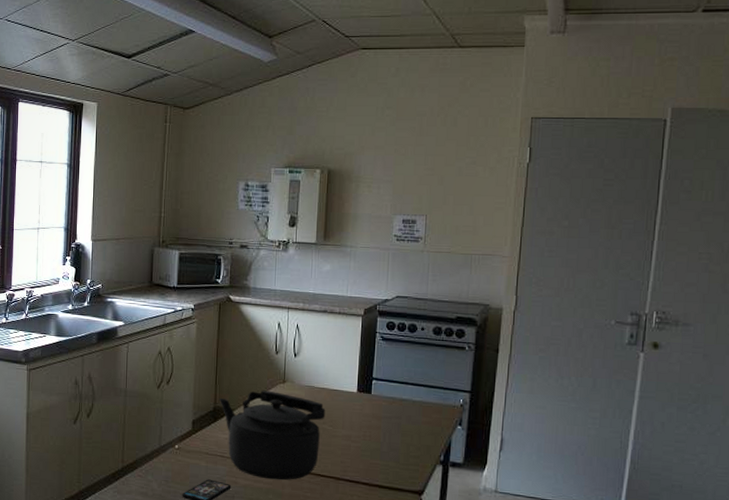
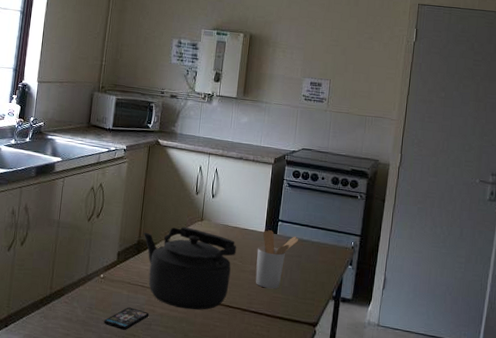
utensil holder: none [348,390,398,455] -> present [255,230,299,289]

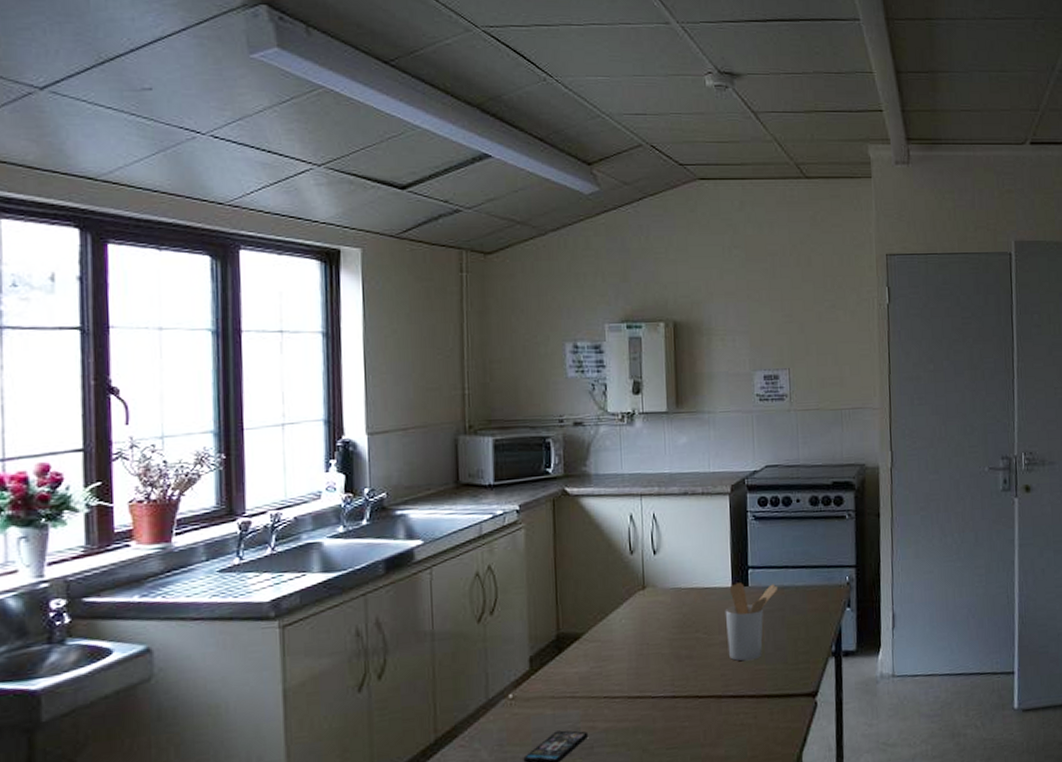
kettle: present [143,226,237,310] -> none [562,601,698,716]

